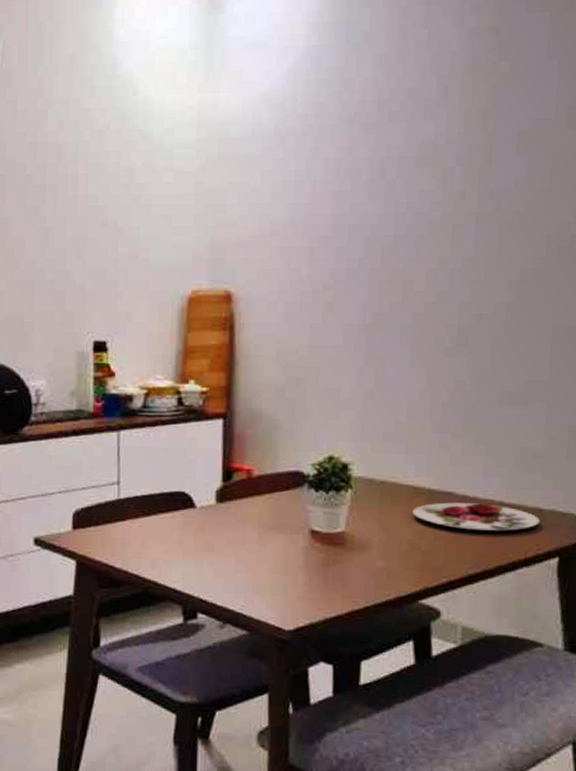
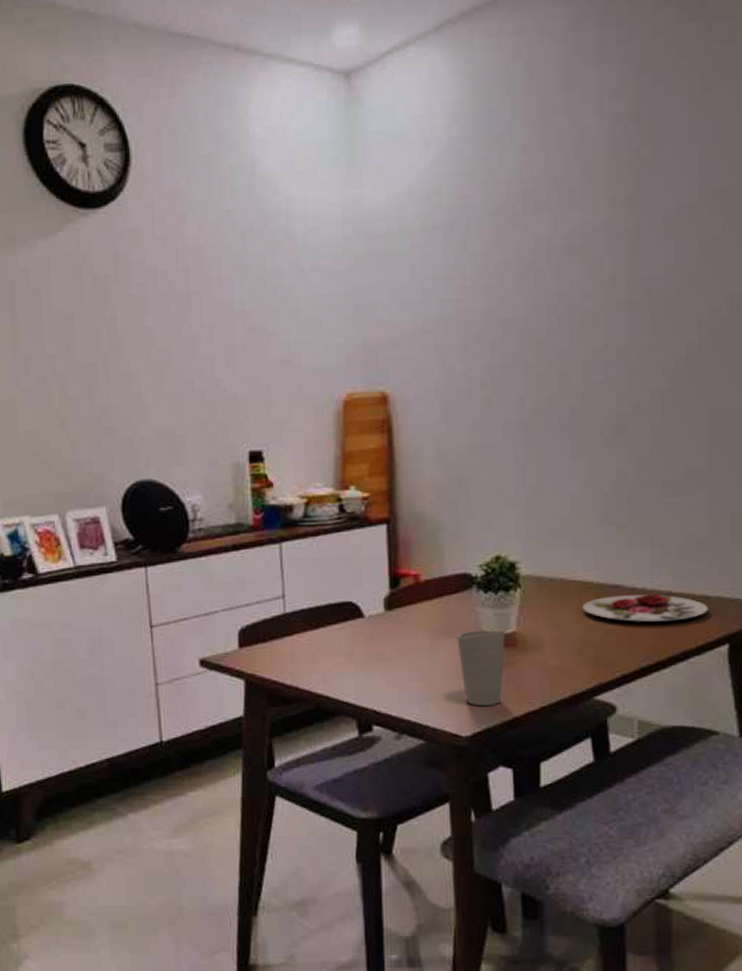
cup: none [285,526,334,603] -> present [457,629,505,707]

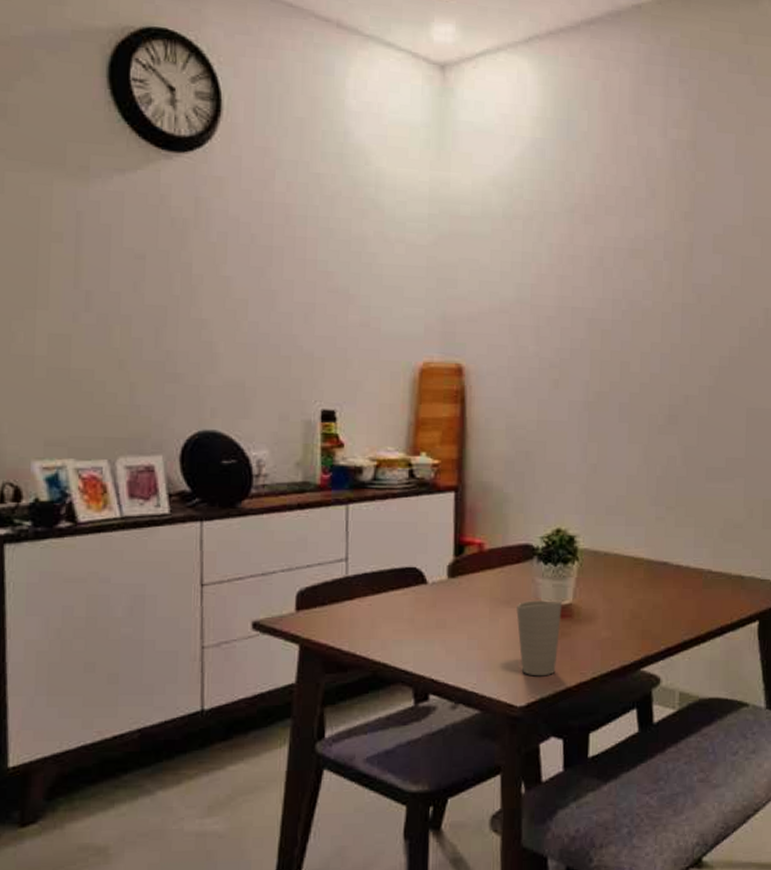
plate: present [582,594,708,622] -> none [633,572,742,598]

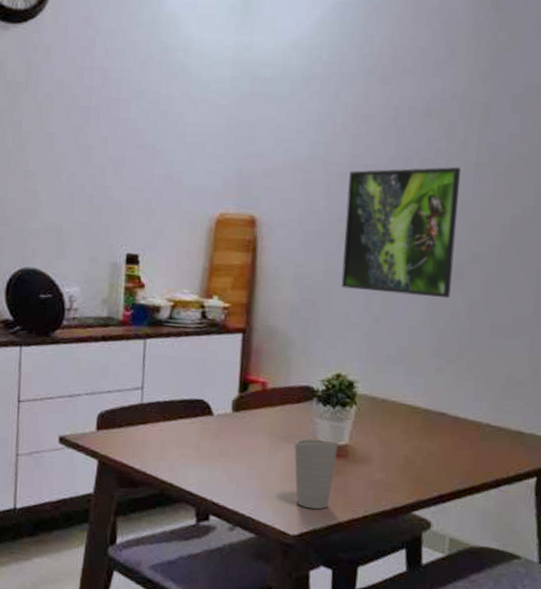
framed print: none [555,308,668,444] -> present [341,166,461,299]

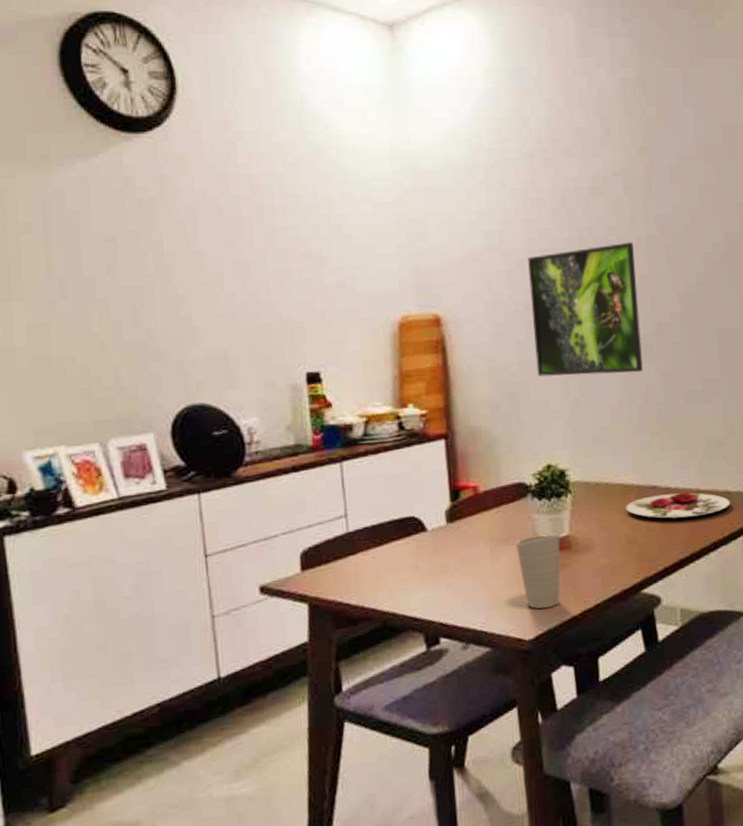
plate: none [409,422,521,451] -> present [626,492,730,519]

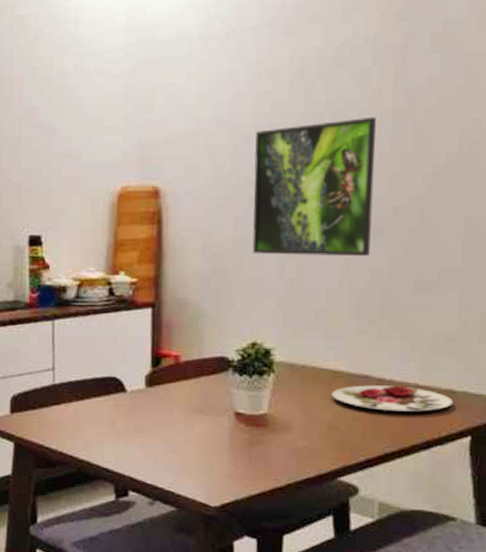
cup: present [516,533,560,609] -> none [211,408,257,480]

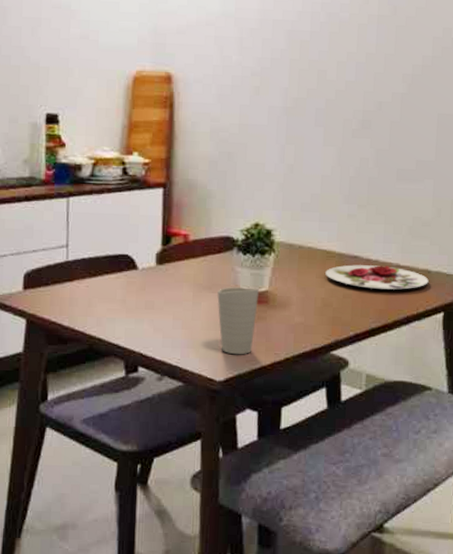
cup: none [211,408,257,480] -> present [217,286,259,355]
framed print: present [252,116,376,257] -> none [256,20,364,147]

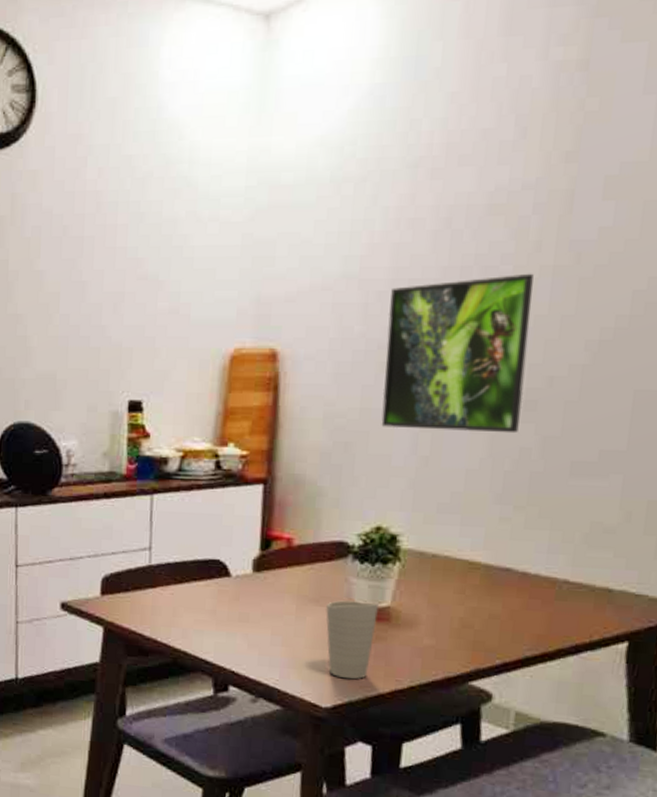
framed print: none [256,20,364,147] -> present [381,273,534,434]
plate: present [325,265,429,290] -> none [466,579,609,612]

